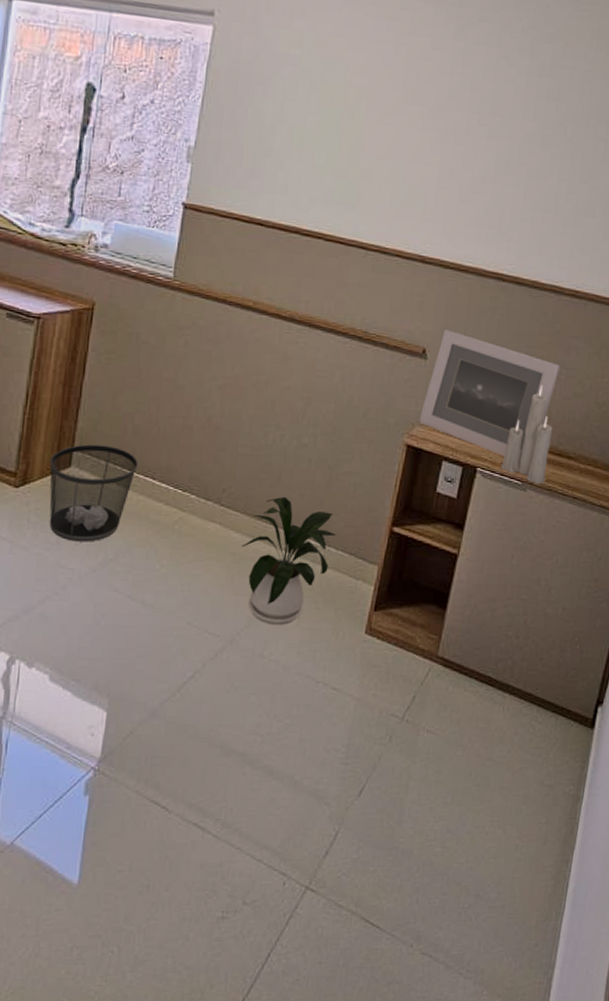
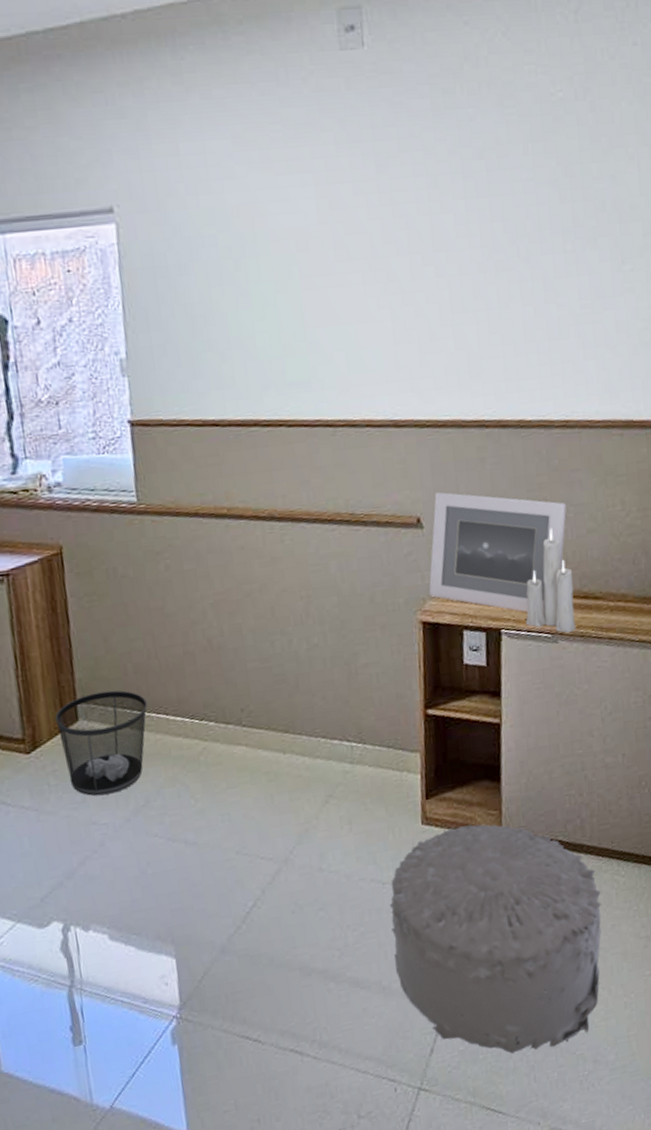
house plant: present [242,496,336,626] -> none [274,702,369,837]
pouf: none [310,642,516,874] -> present [389,824,602,1054]

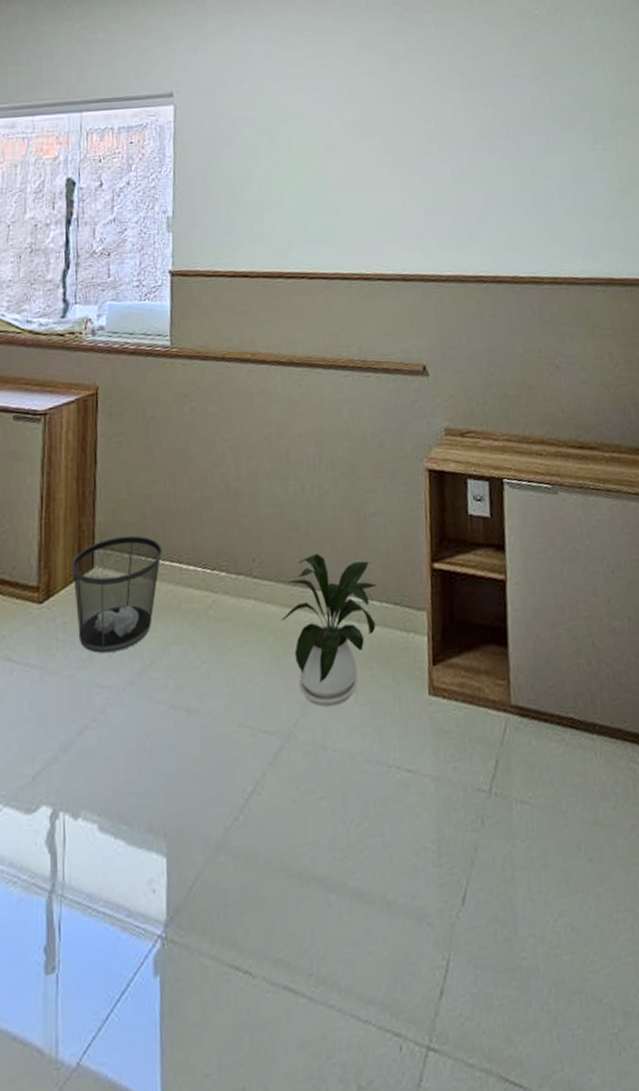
house plant: none [274,702,369,837] -> present [282,553,377,707]
pouf: present [389,824,602,1054] -> none [395,695,624,1000]
picture frame: present [428,491,566,615] -> none [434,341,559,465]
candle: present [525,529,576,634] -> none [525,379,575,485]

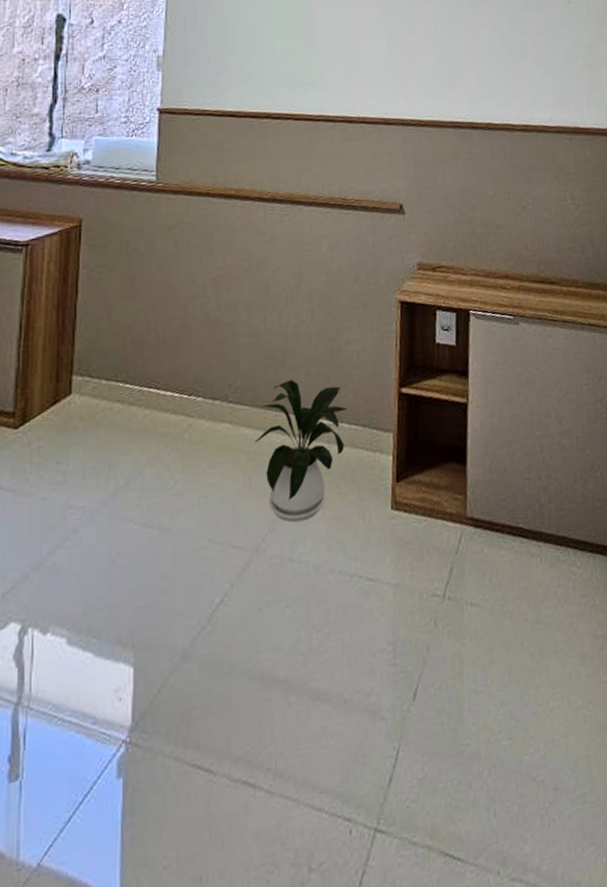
waste bin: present [71,535,162,654] -> none [49,363,140,477]

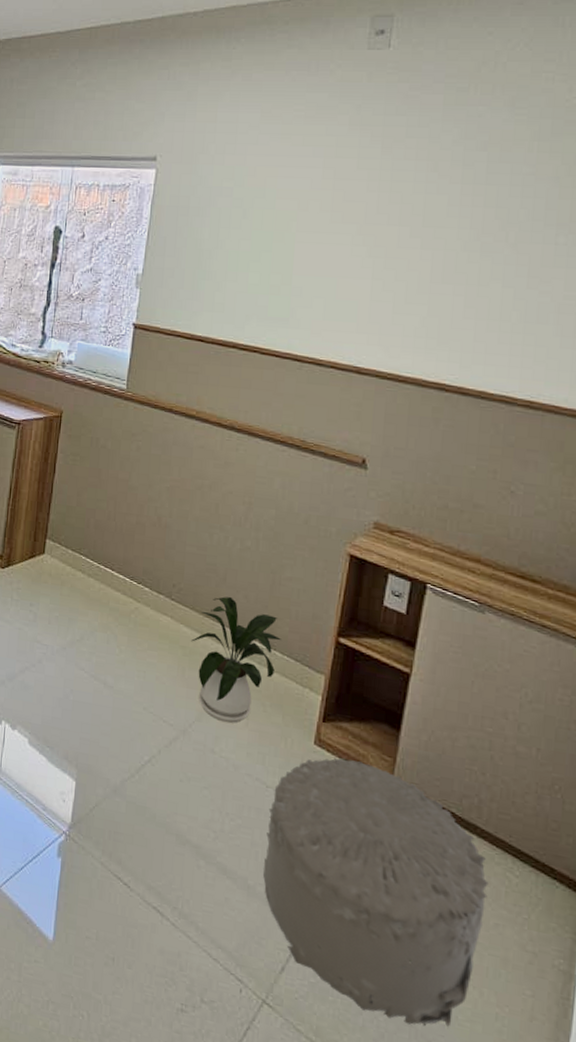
pouf: none [355,509,560,782] -> present [263,757,489,1028]

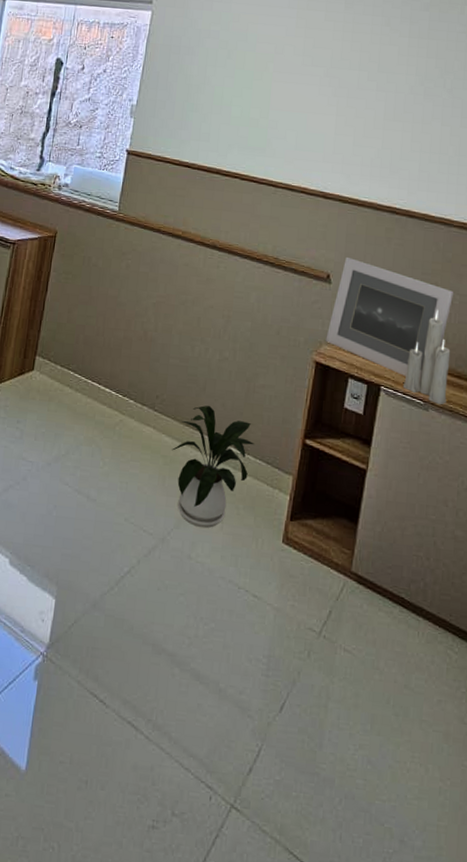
pouf: present [263,757,489,1028] -> none [234,554,433,810]
picture frame: none [361,439,516,582] -> present [325,256,453,383]
candle: none [453,501,513,608] -> present [402,310,451,406]

